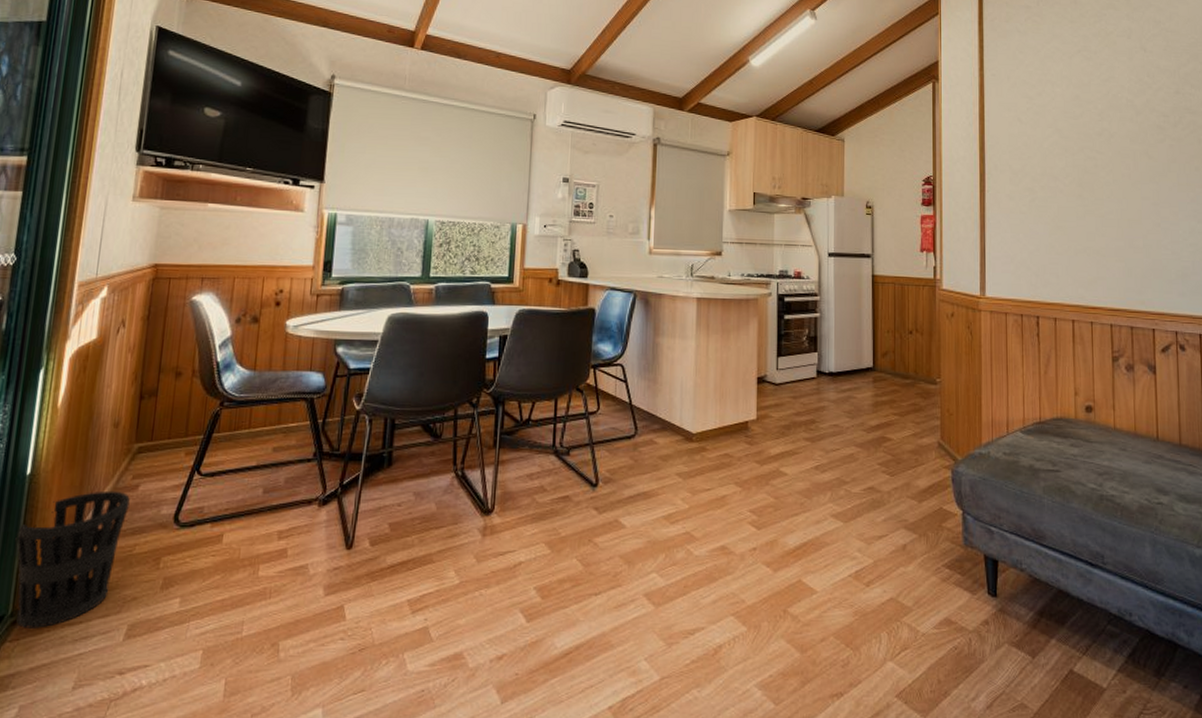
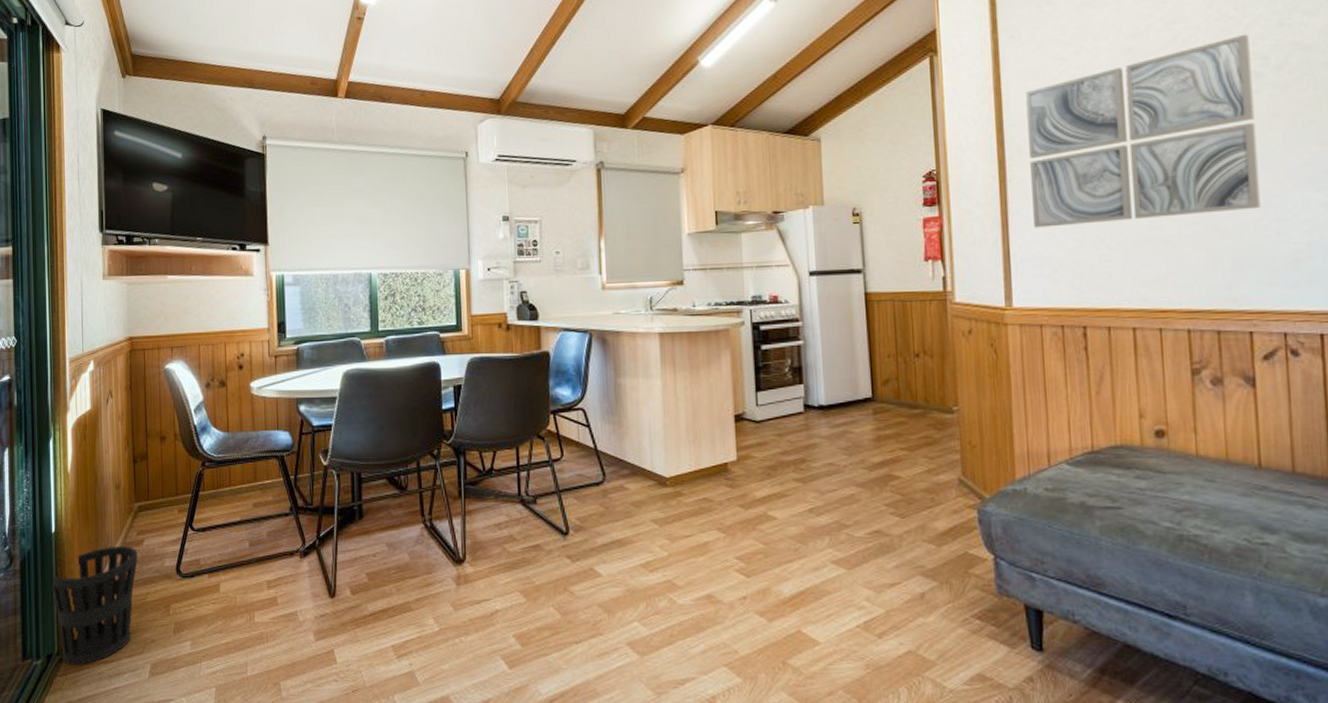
wall art: none [1002,96,1162,233] -> present [1026,34,1261,228]

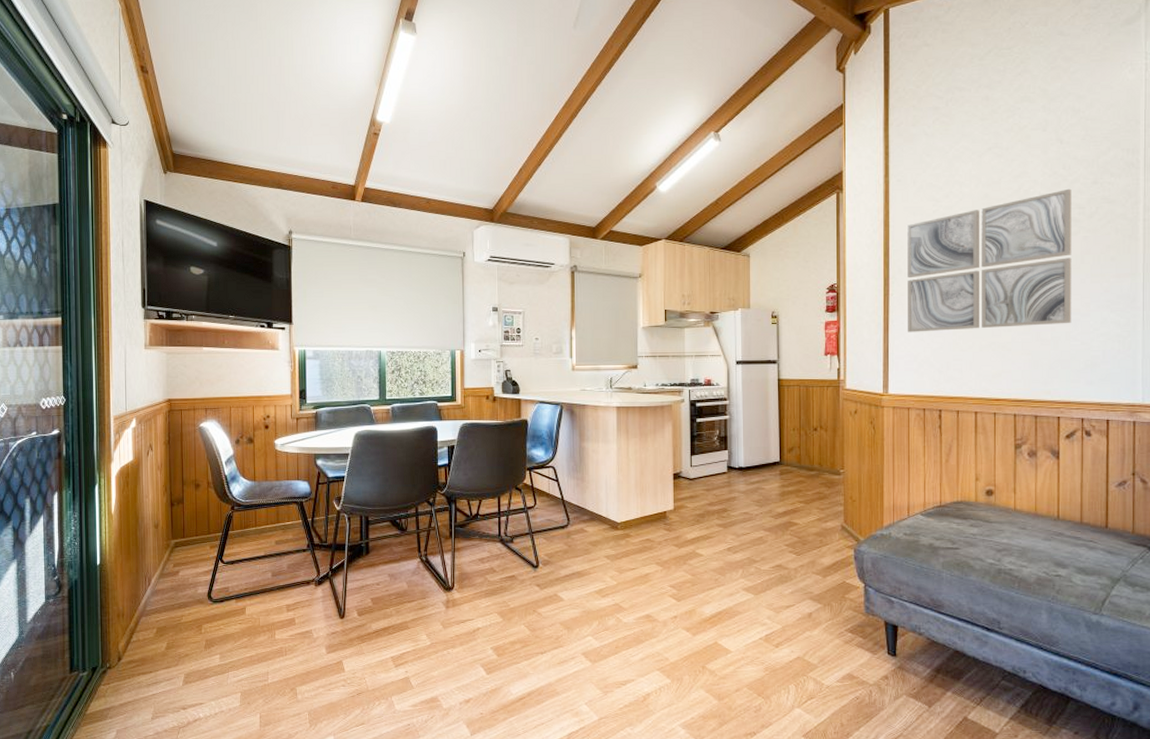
wastebasket: present [51,545,138,666] -> none [96,576,174,676]

